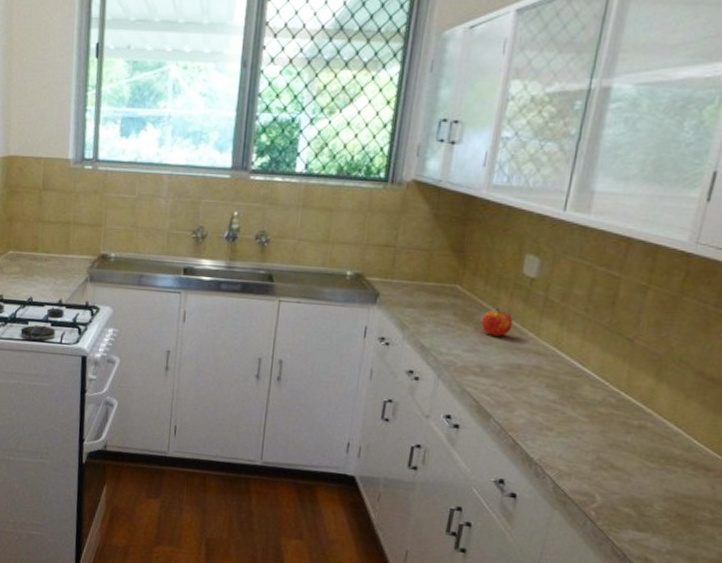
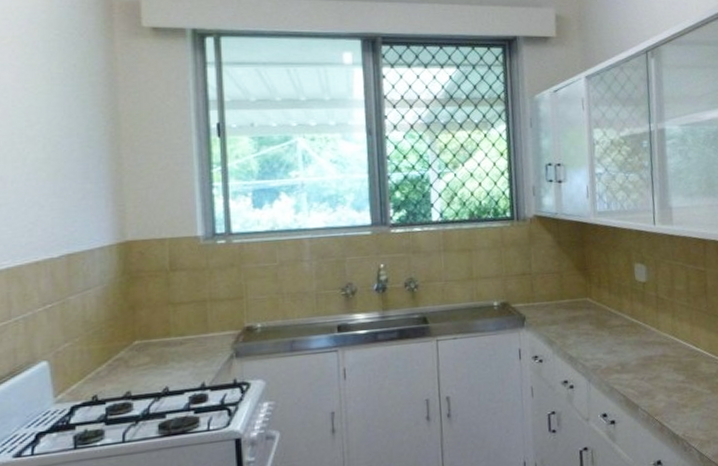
apple: present [481,309,513,337] -> none [612,312,638,336]

